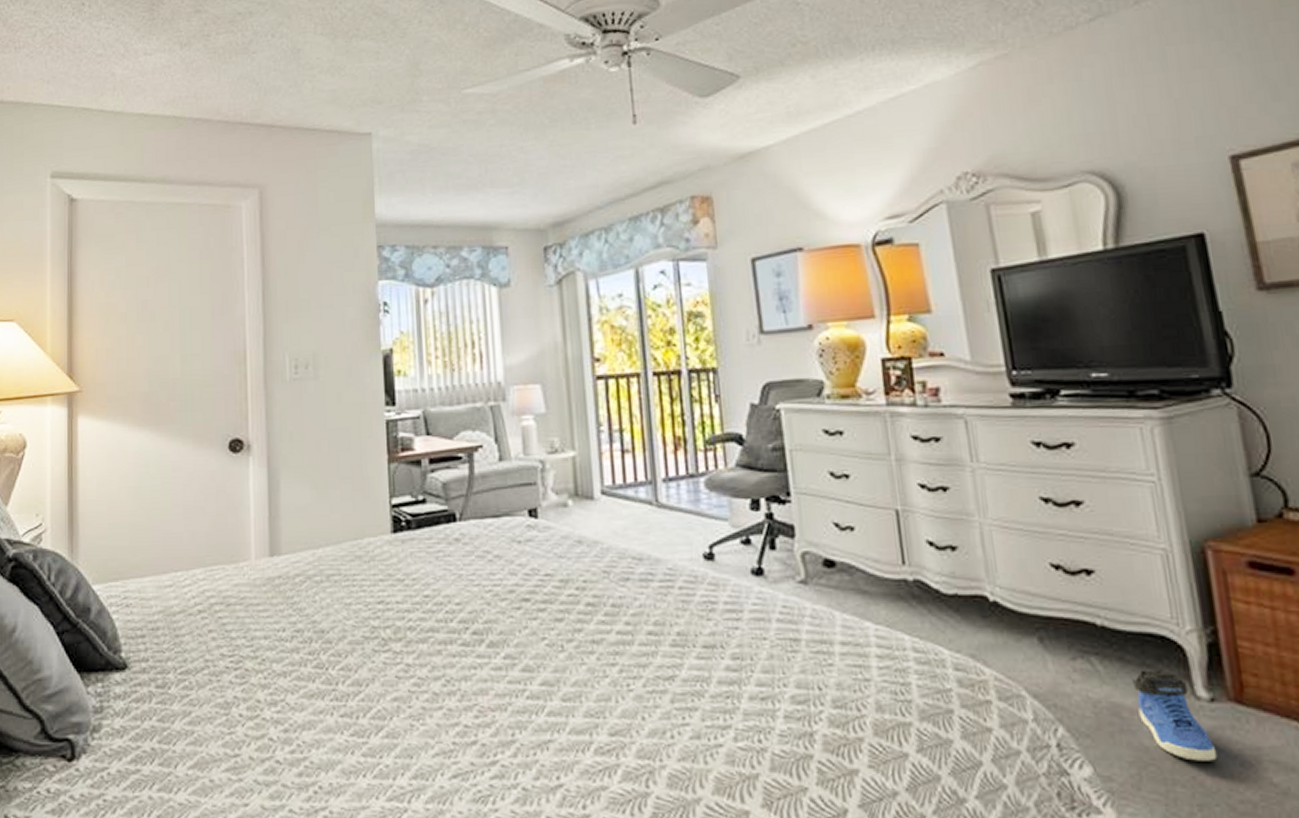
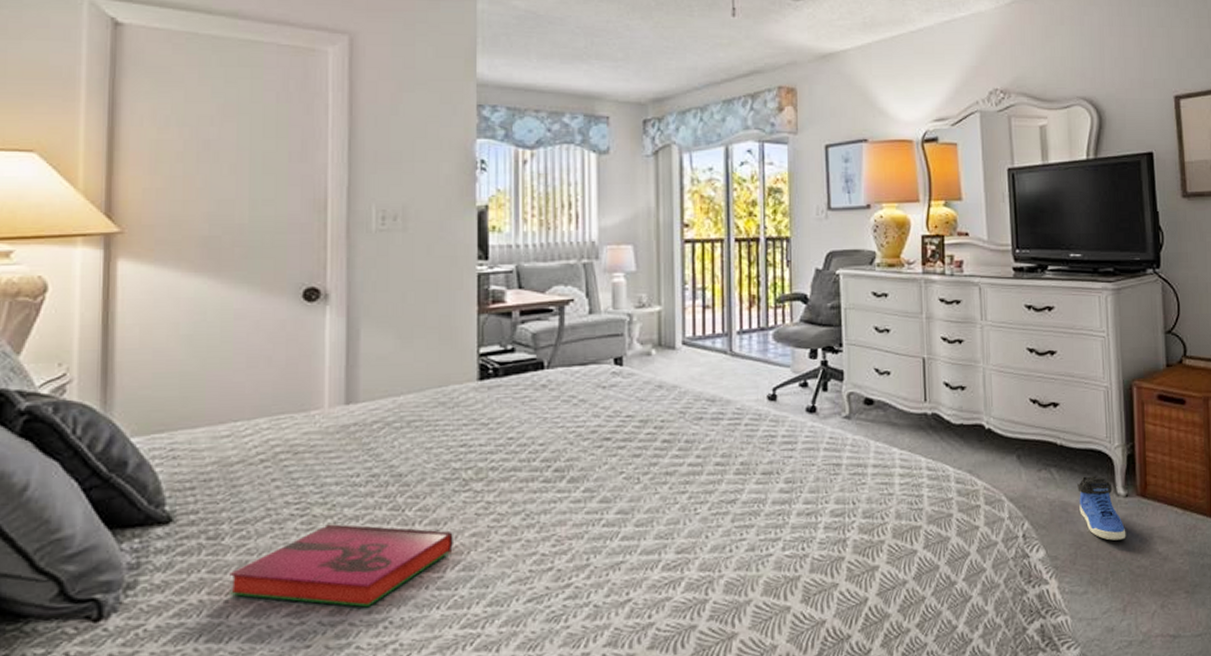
hardback book: none [176,679,376,769] -> present [229,524,453,608]

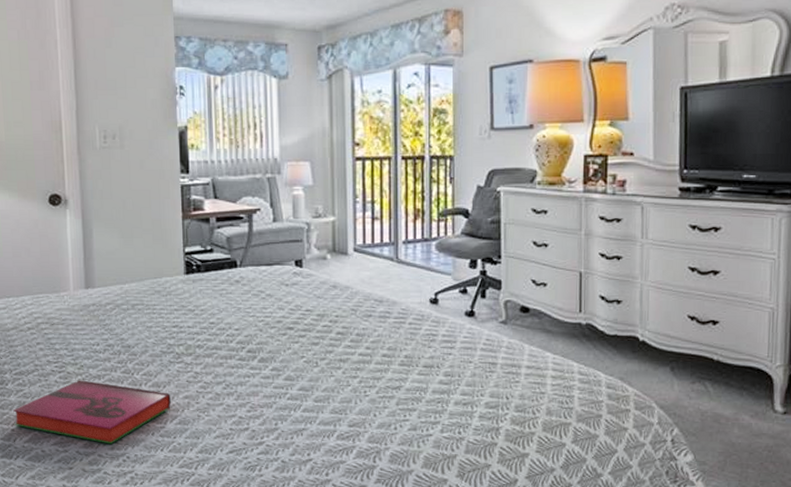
sneaker: present [1077,476,1126,541] -> none [732,391,781,453]

